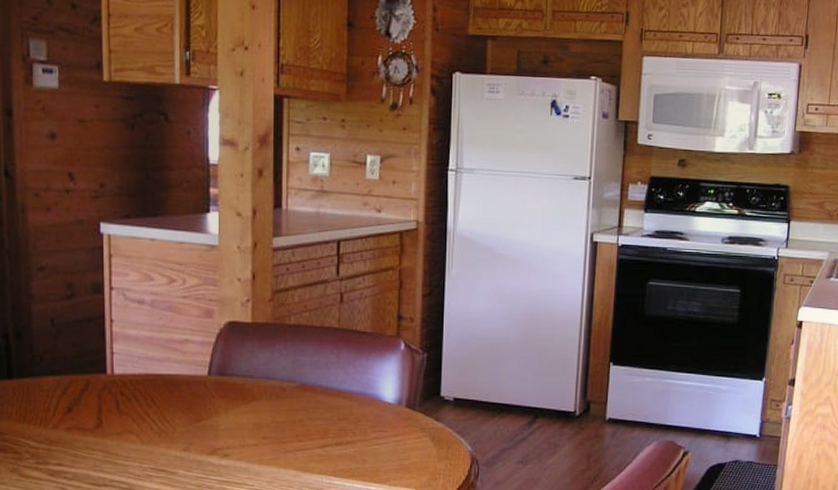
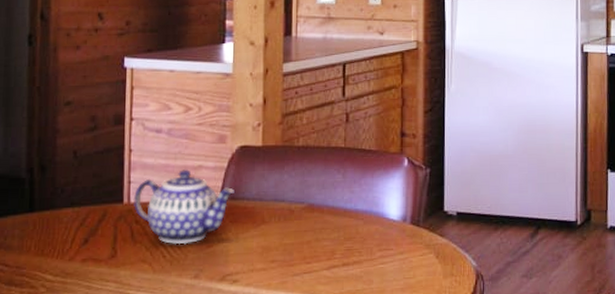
teapot: none [116,342,225,418] -> present [133,168,236,245]

